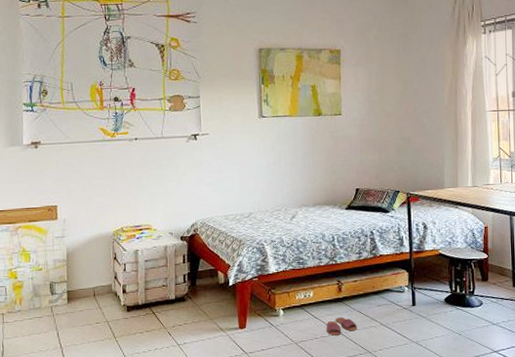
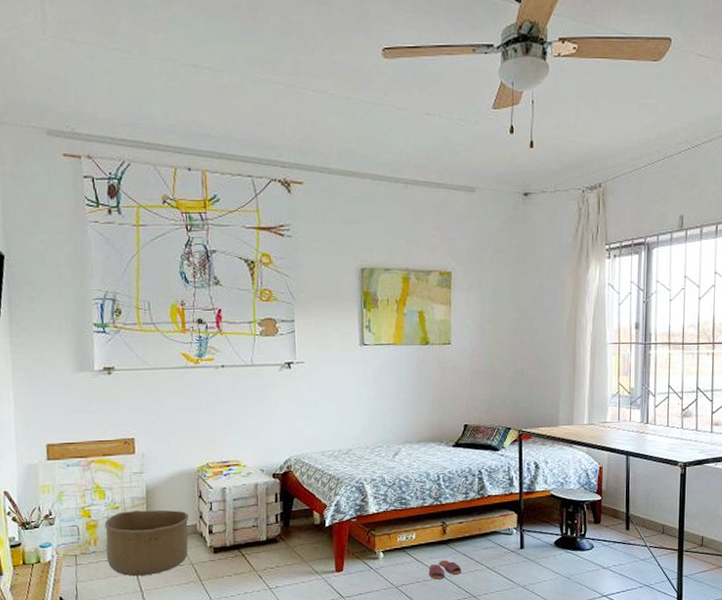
basket: none [29,271,105,334] -> present [104,510,189,577]

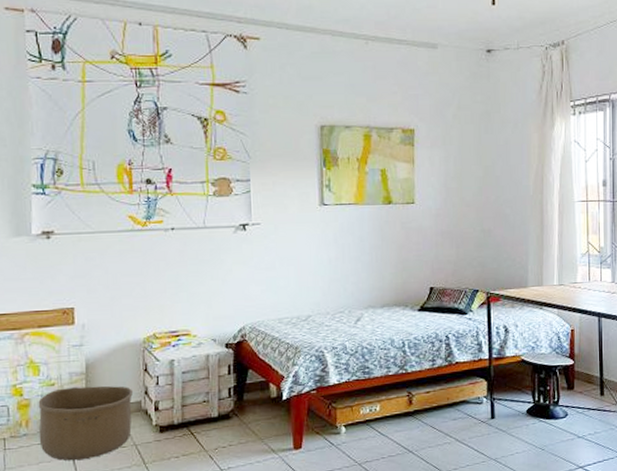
slippers: present [429,560,462,579] -> none [394,433,430,455]

